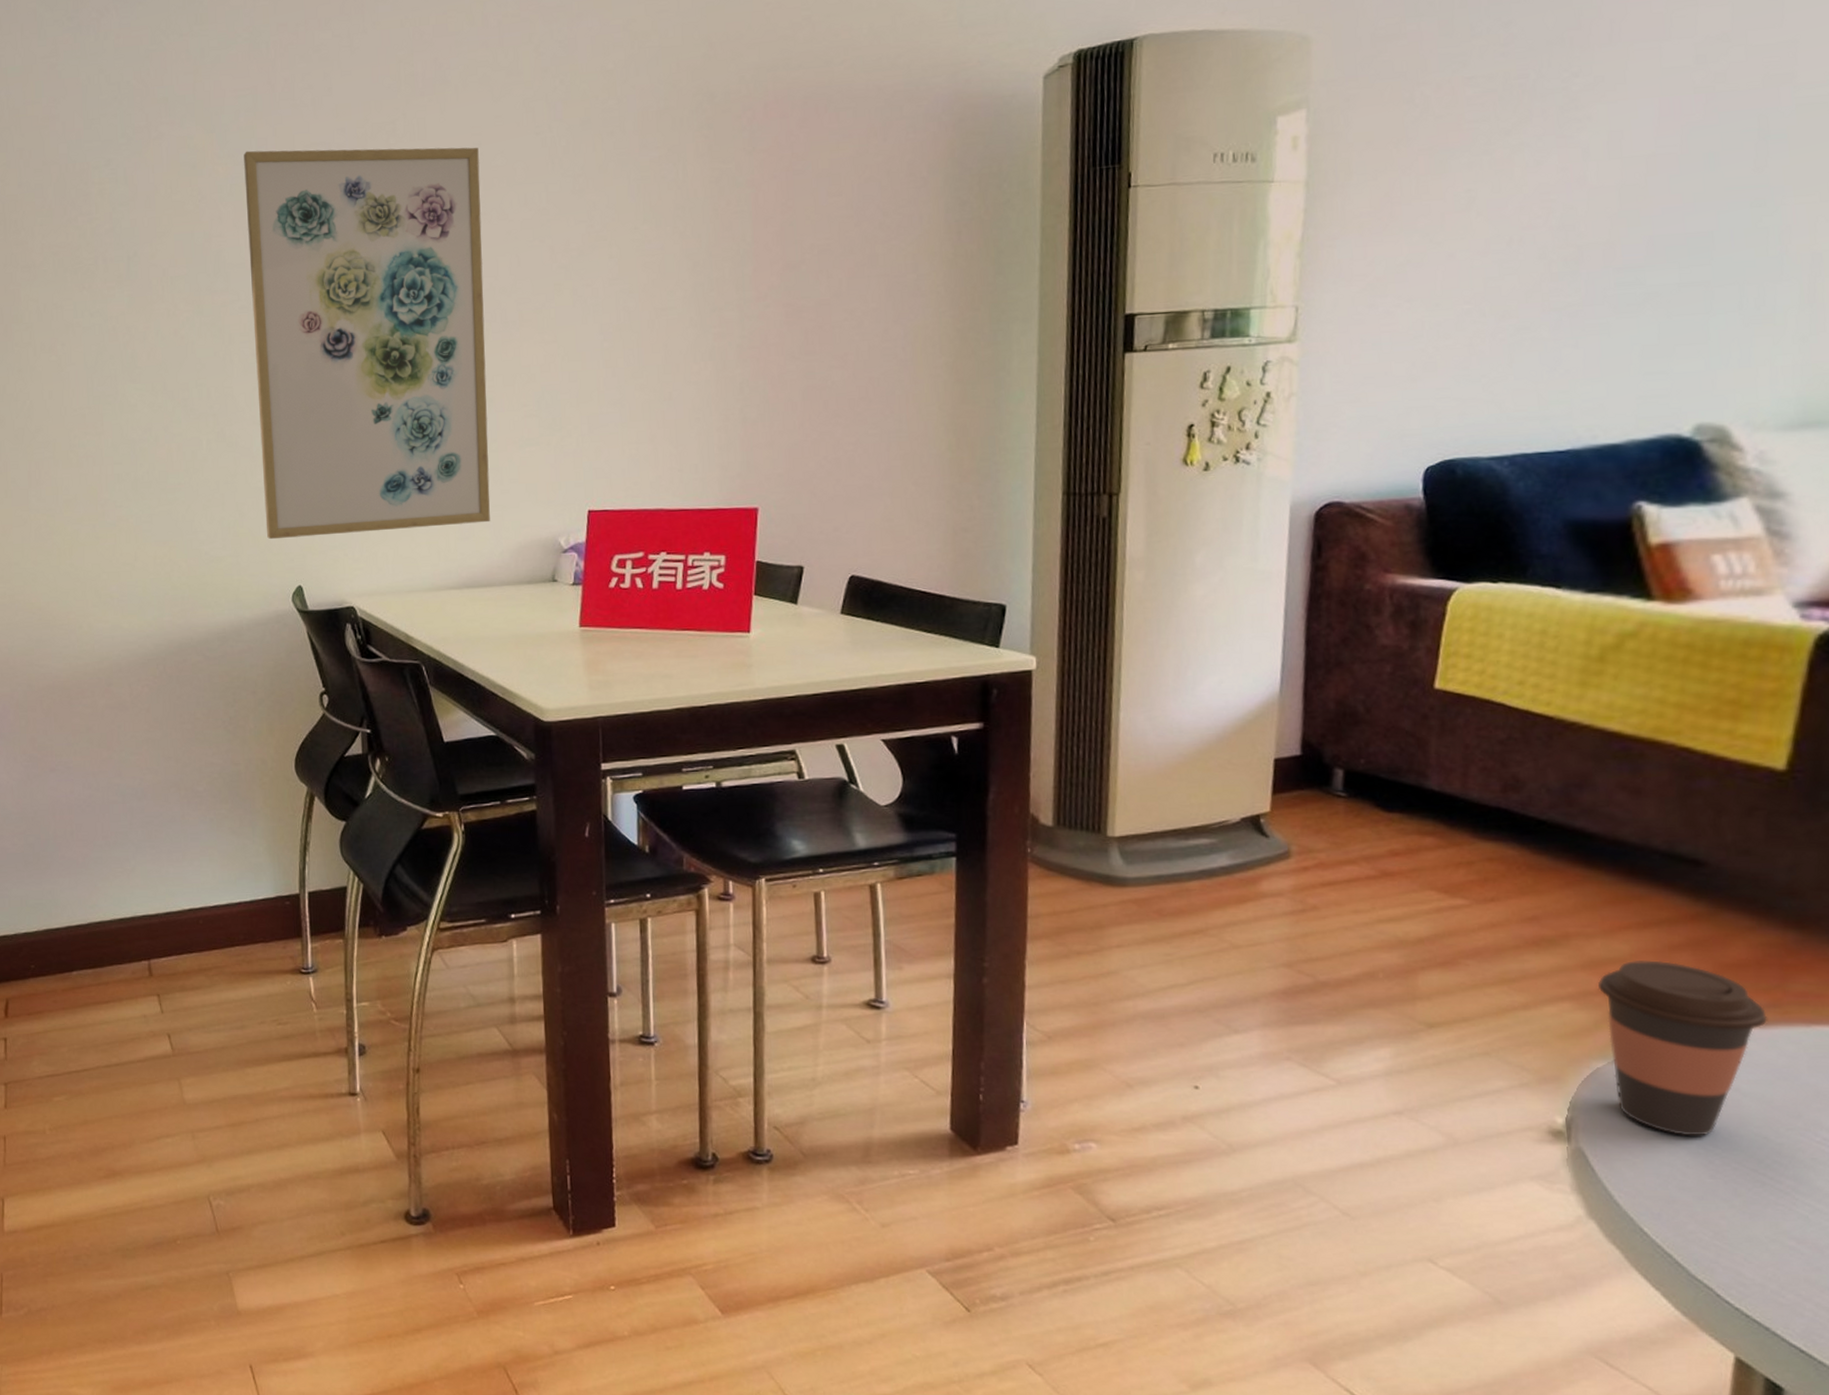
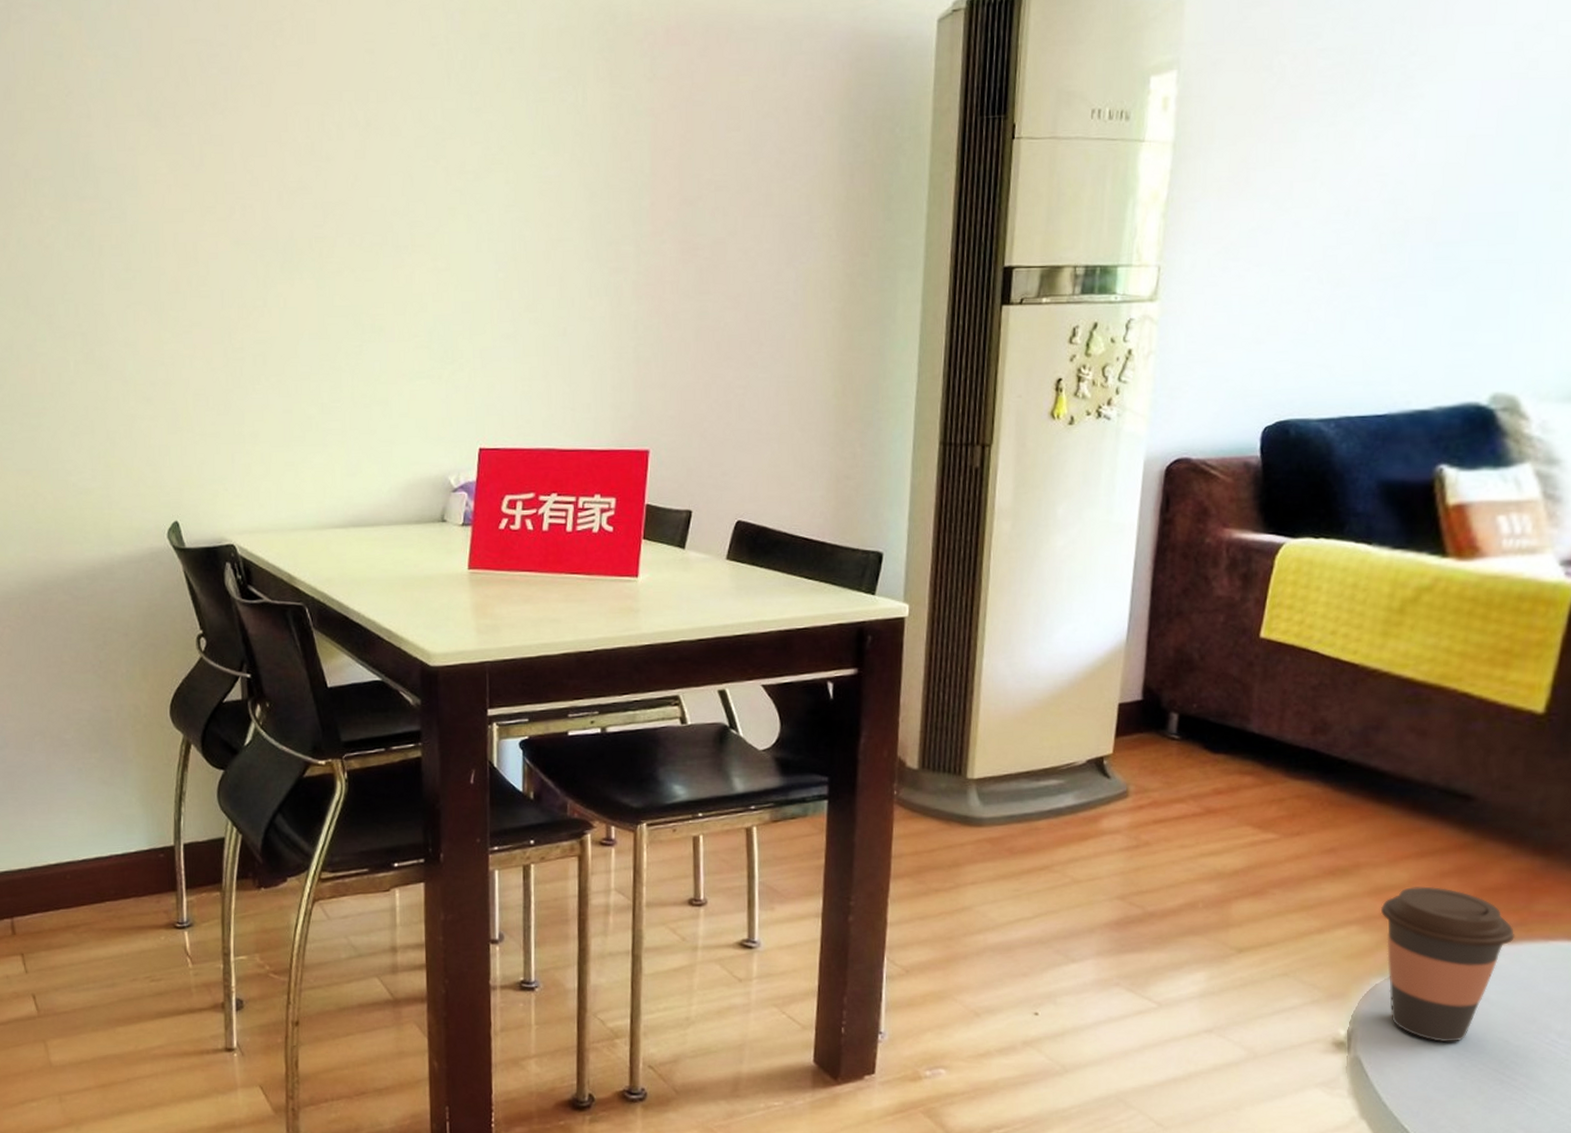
wall art: present [244,147,490,539] -> none [116,43,379,470]

